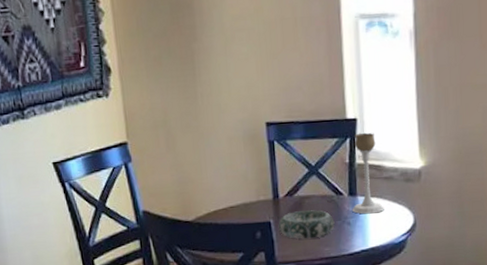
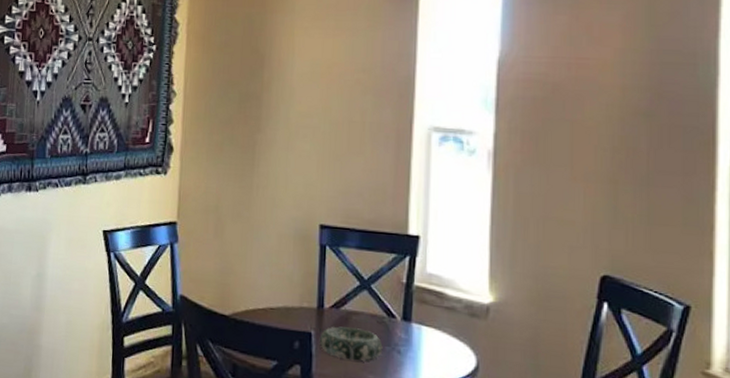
candle holder: present [352,132,384,214] -> none [404,252,442,346]

